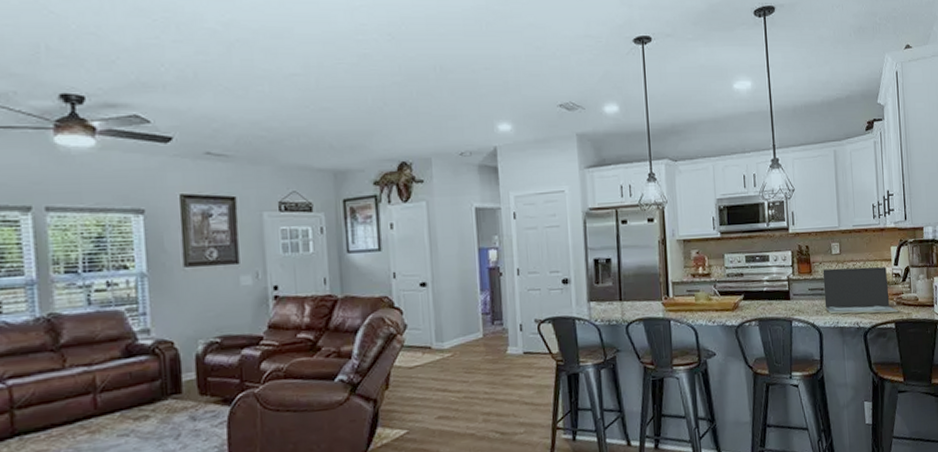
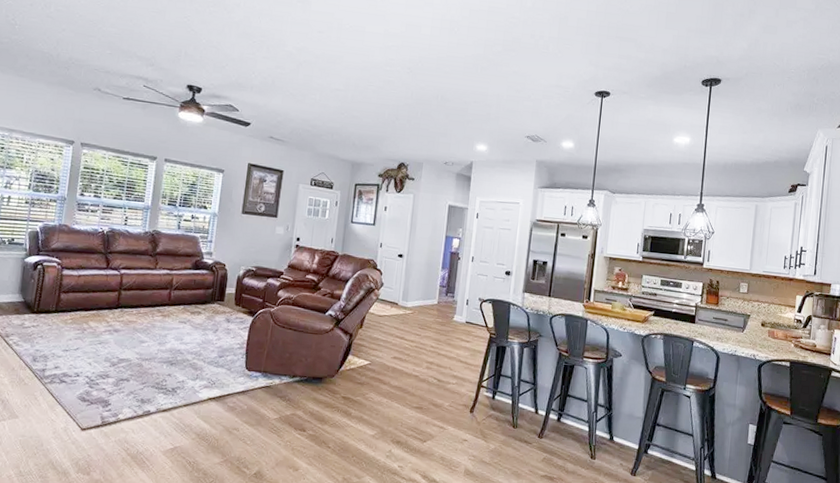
laptop: present [822,267,899,314] -> none [726,303,796,354]

